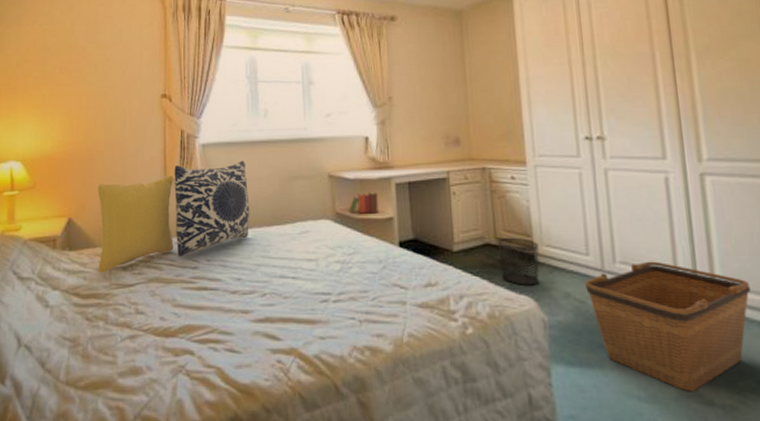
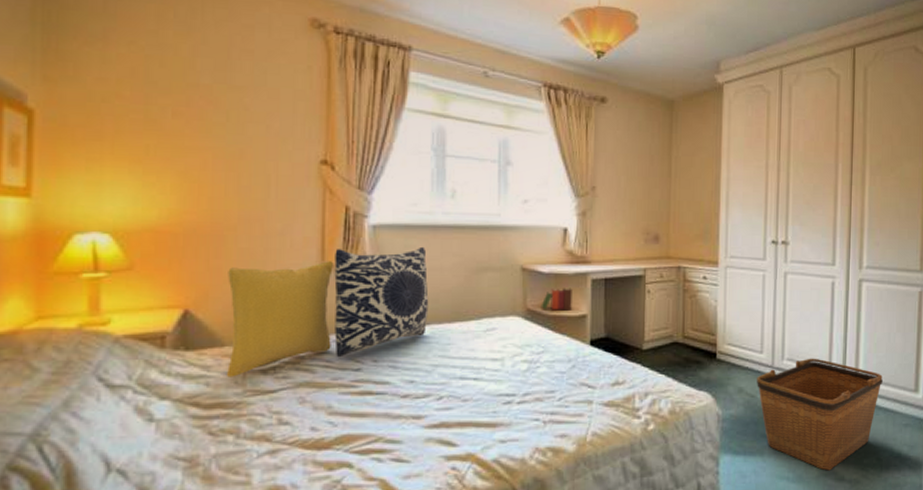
waste bin: present [497,237,540,287] -> none [684,336,721,383]

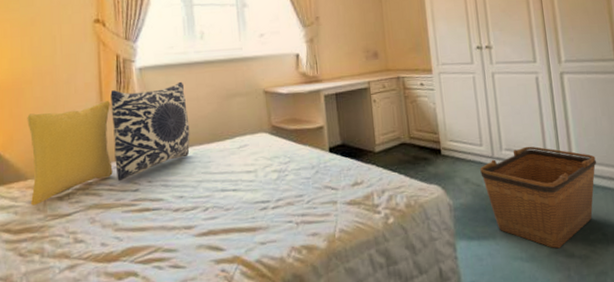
books: present [541,288,572,310] -> none [283,104,310,125]

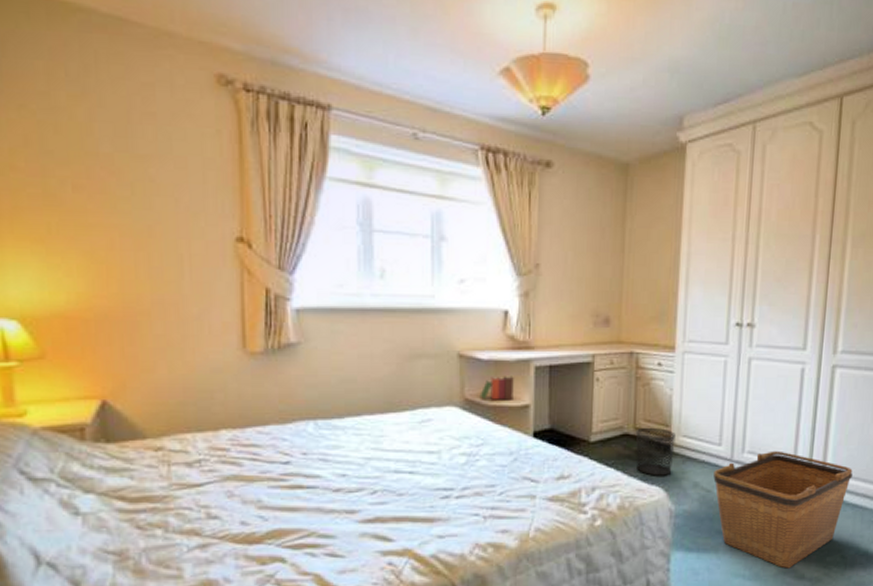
pillow: present [27,101,113,206] -> none [144,348,258,471]
cushion: present [110,81,190,182] -> none [257,332,359,451]
books: none [283,104,310,125] -> present [480,376,514,400]
waste bin: none [410,136,445,177] -> present [635,427,676,478]

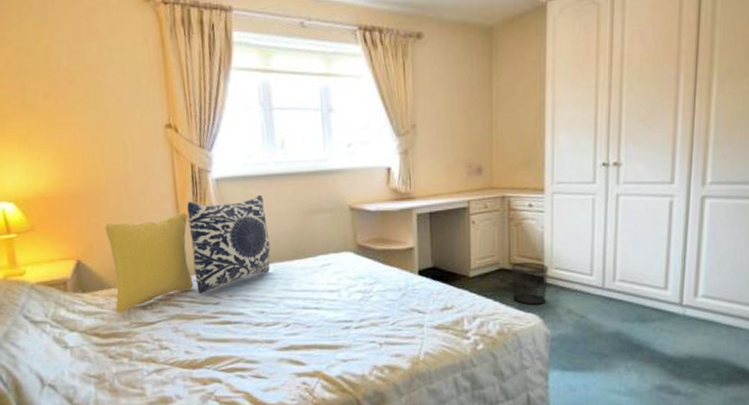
pillow: none [144,348,258,471] -> present [105,213,193,313]
cushion: none [257,332,359,451] -> present [187,194,271,294]
books: present [480,376,514,400] -> none [370,223,399,245]
bicycle basket: present [713,450,853,569] -> none [586,278,726,385]

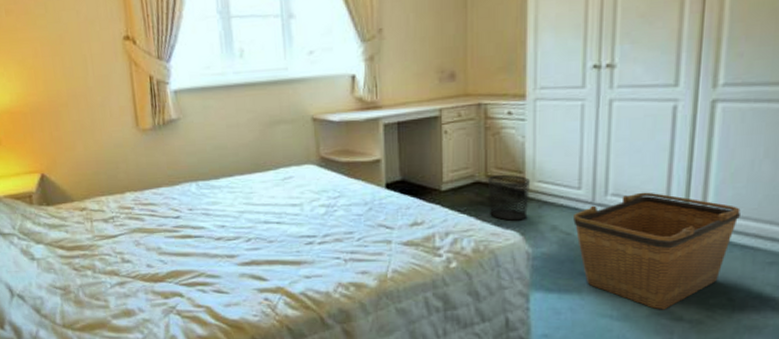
pillow: present [105,213,193,313] -> none [67,126,154,226]
cushion: present [187,194,271,294] -> none [146,106,231,208]
bicycle basket: none [586,278,726,385] -> present [573,192,741,310]

